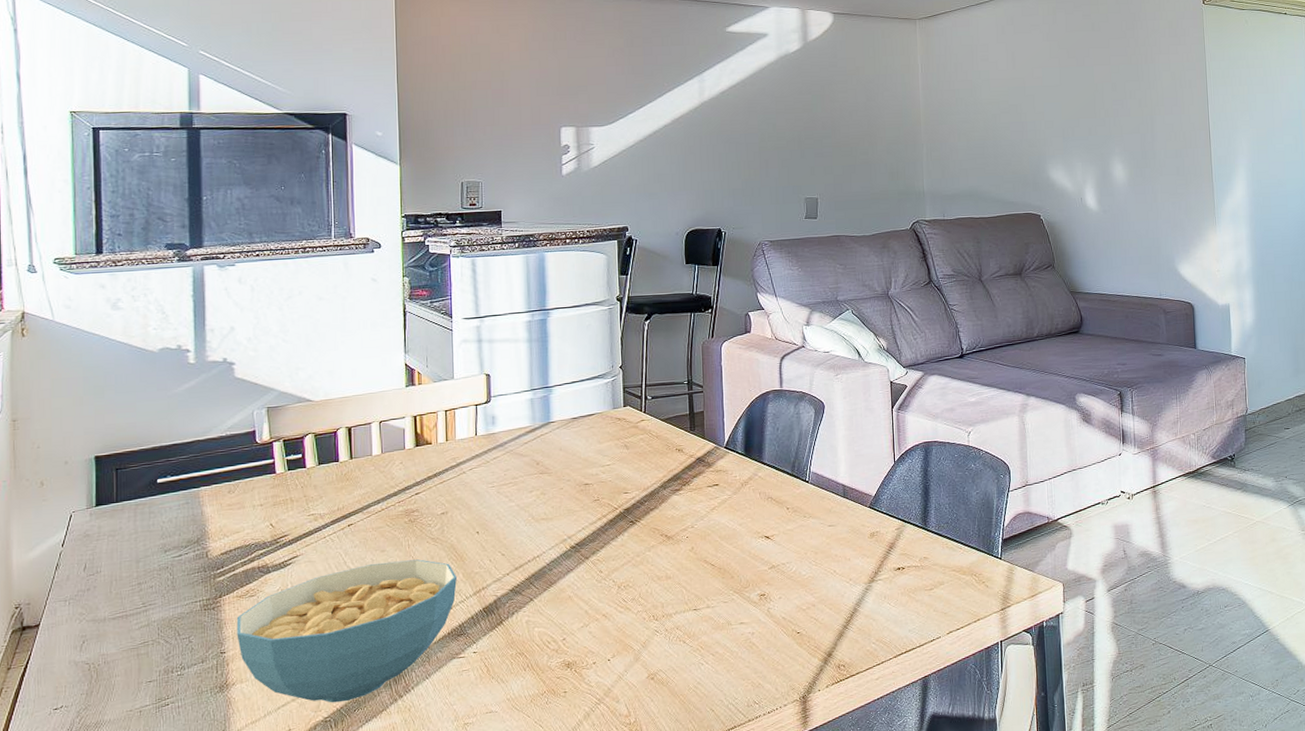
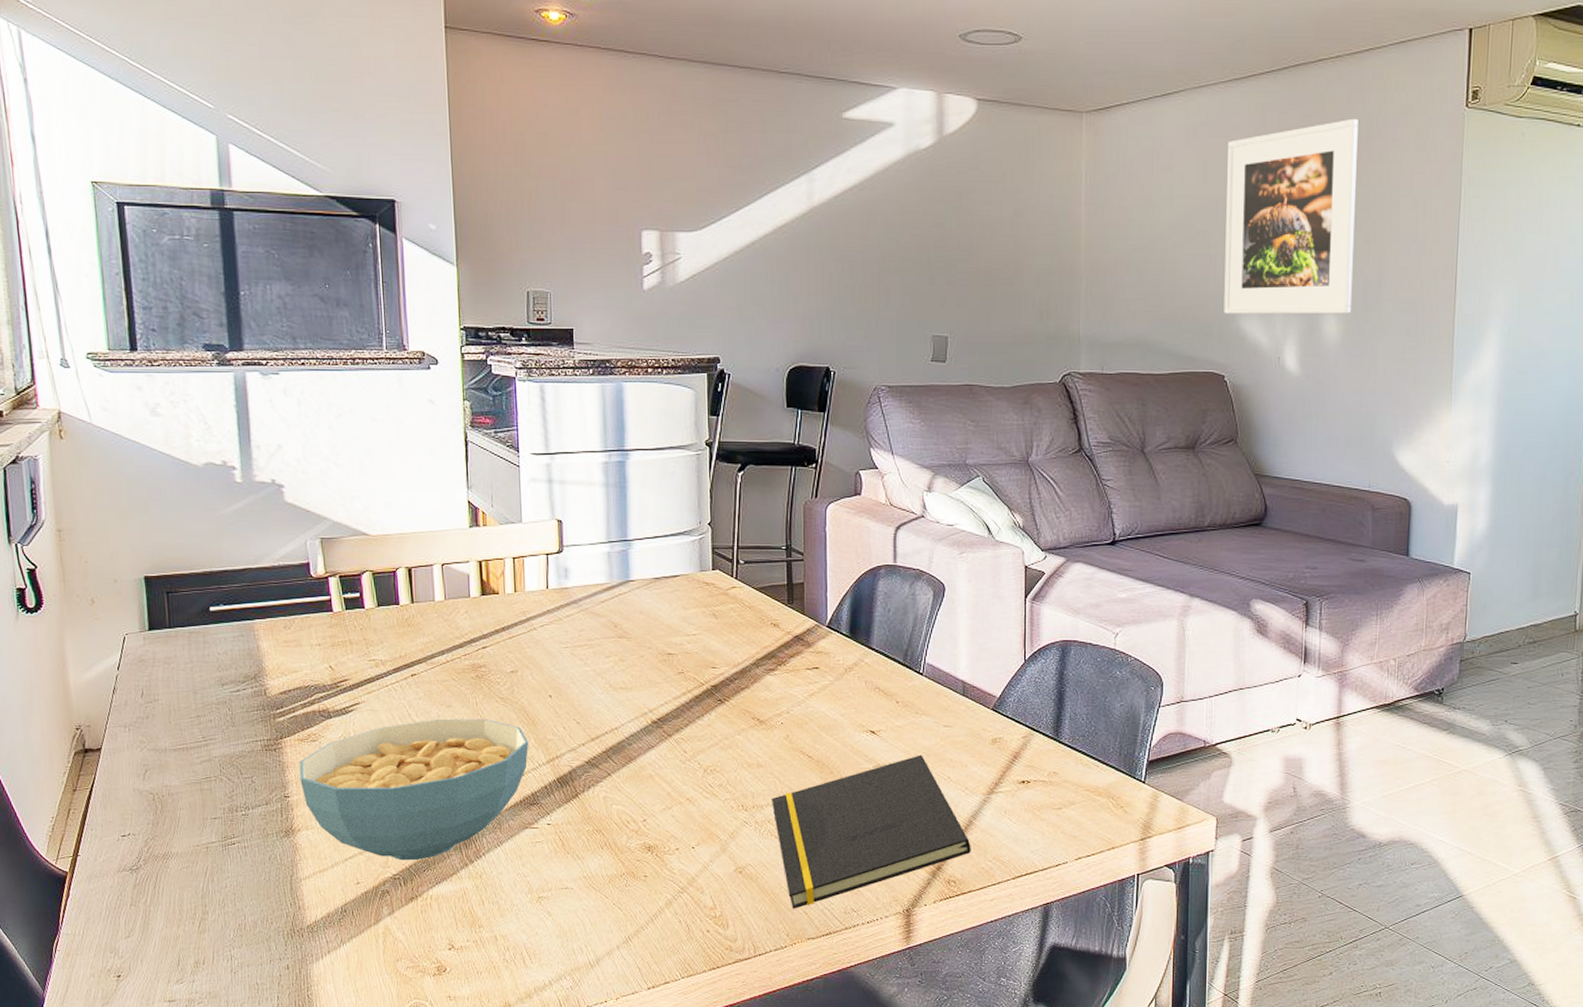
notepad: none [679,553,857,708] -> present [772,755,971,909]
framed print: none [1029,15,1134,167] -> present [1224,118,1358,314]

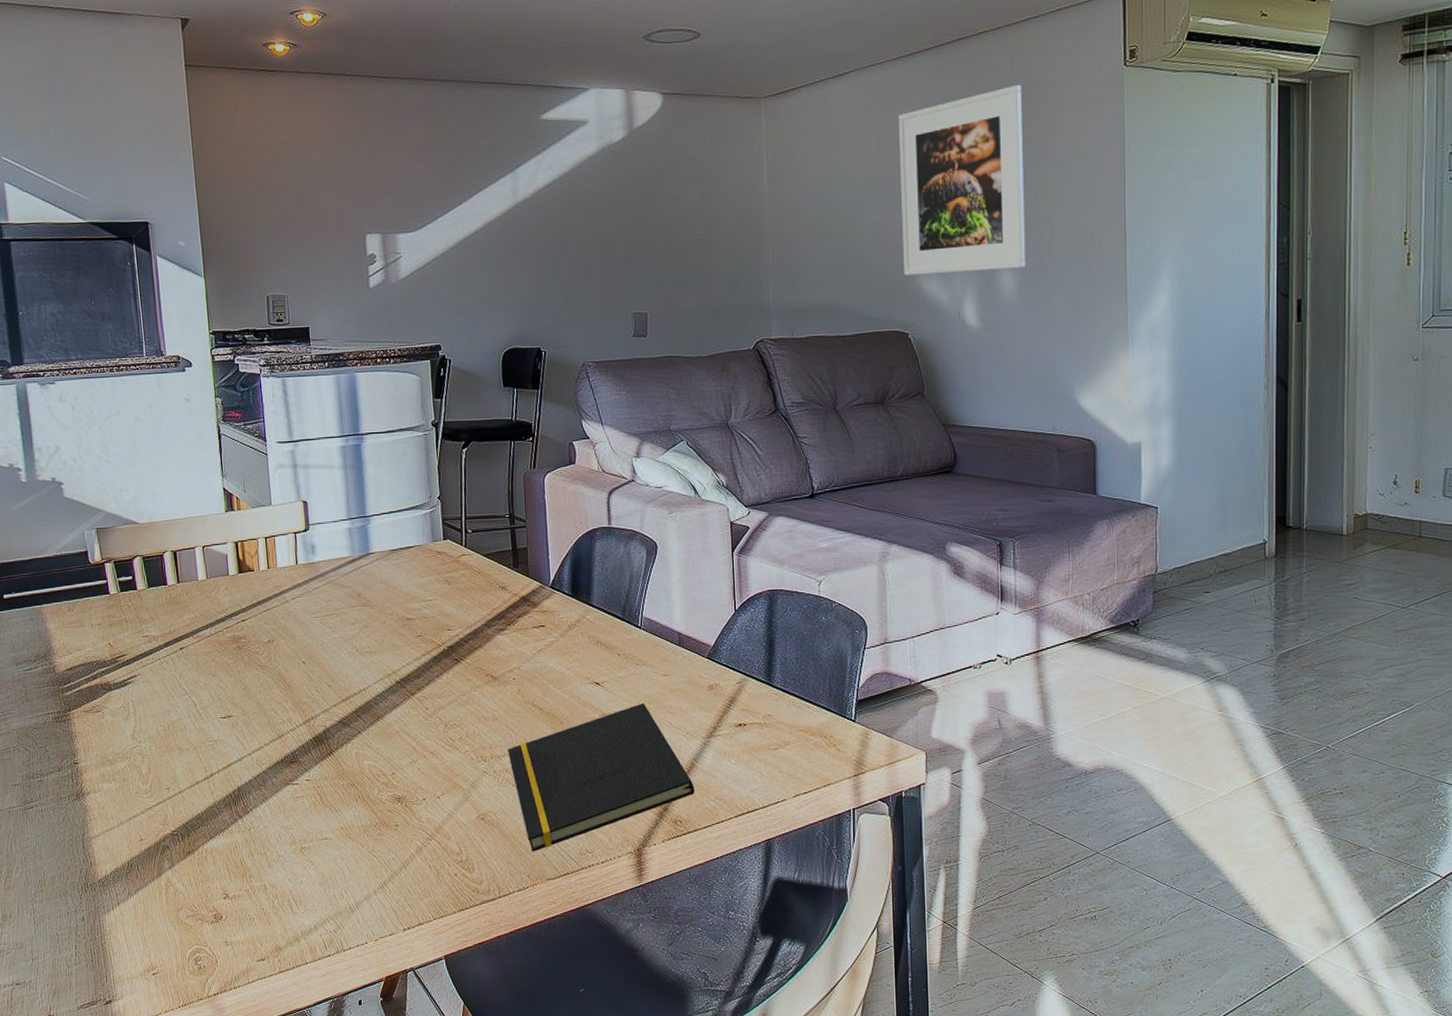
cereal bowl: present [299,718,529,861] -> none [85,686,287,818]

